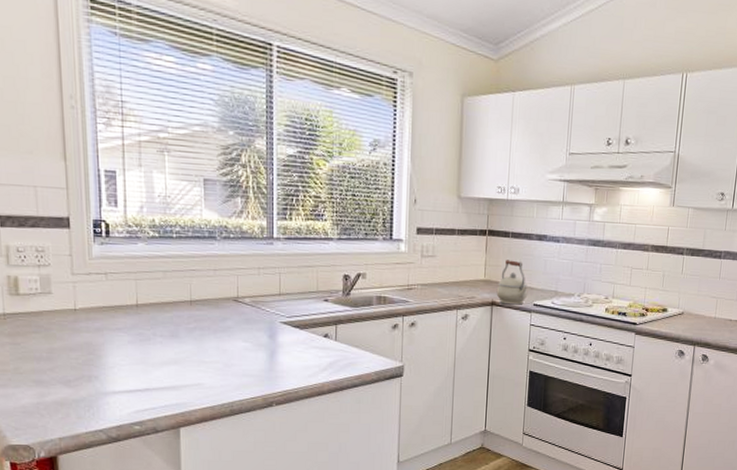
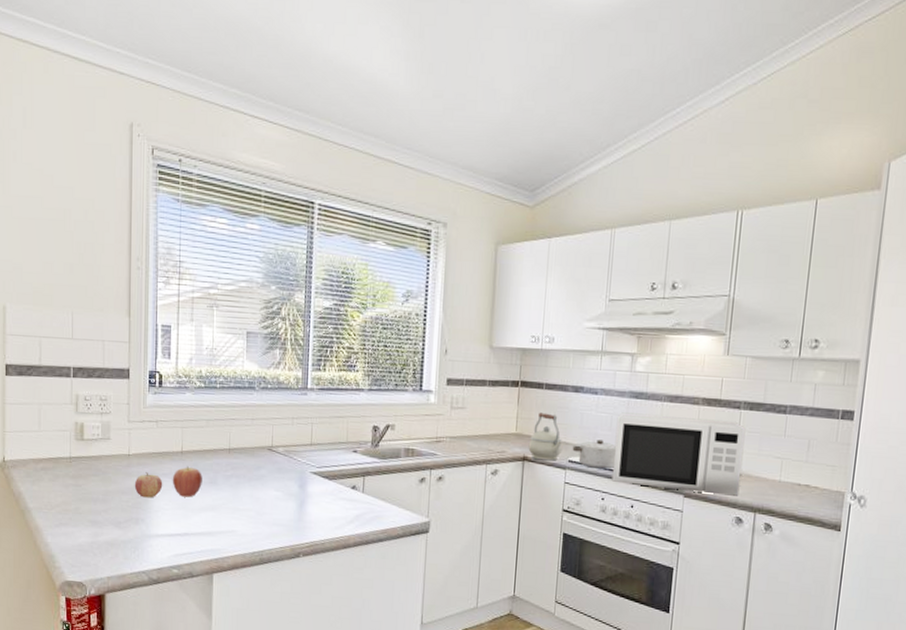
fruit: none [83,327,117,354] -> present [134,472,163,498]
fruit: none [127,320,162,352] -> present [172,466,202,497]
cooking pot: none [537,284,576,311] -> present [572,439,616,469]
microwave: none [572,259,688,333] -> present [611,412,746,497]

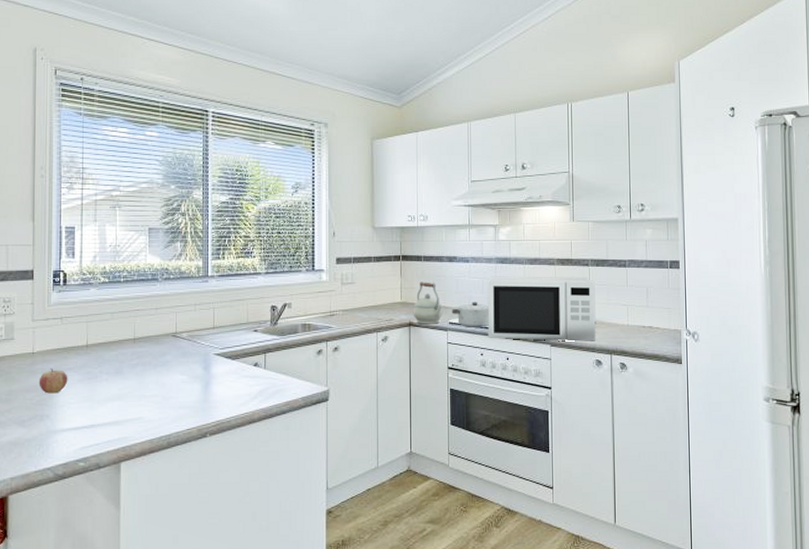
fruit: present [172,466,202,497] -> none [77,359,108,389]

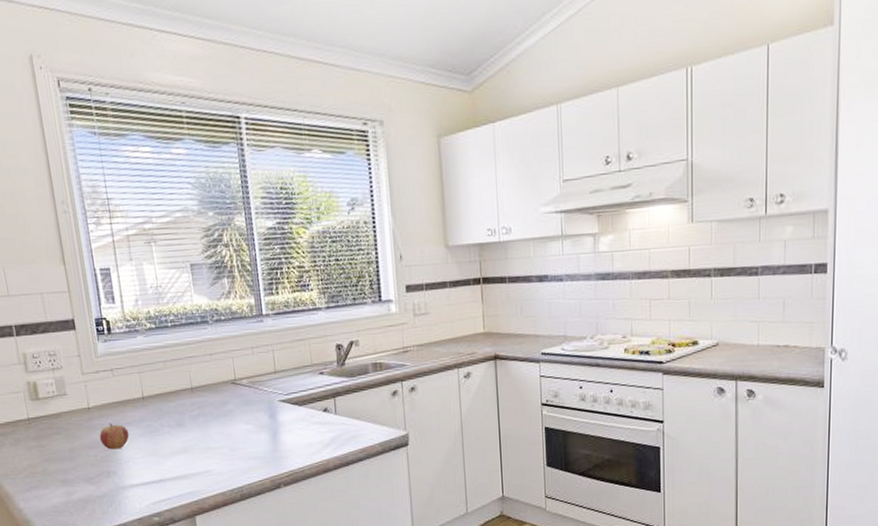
kettle: present [413,282,443,324] -> none [498,307,534,357]
cooking pot: present [451,302,489,327] -> none [544,327,589,358]
microwave: present [487,276,596,343] -> none [585,290,718,369]

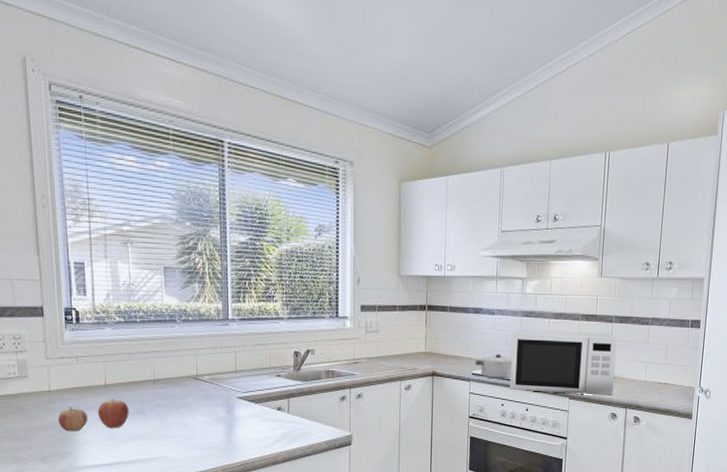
fruit: none [137,412,170,444] -> present [97,399,129,428]
cooking pot: none [544,327,589,358] -> present [475,354,512,379]
microwave: none [585,290,718,369] -> present [509,329,617,397]

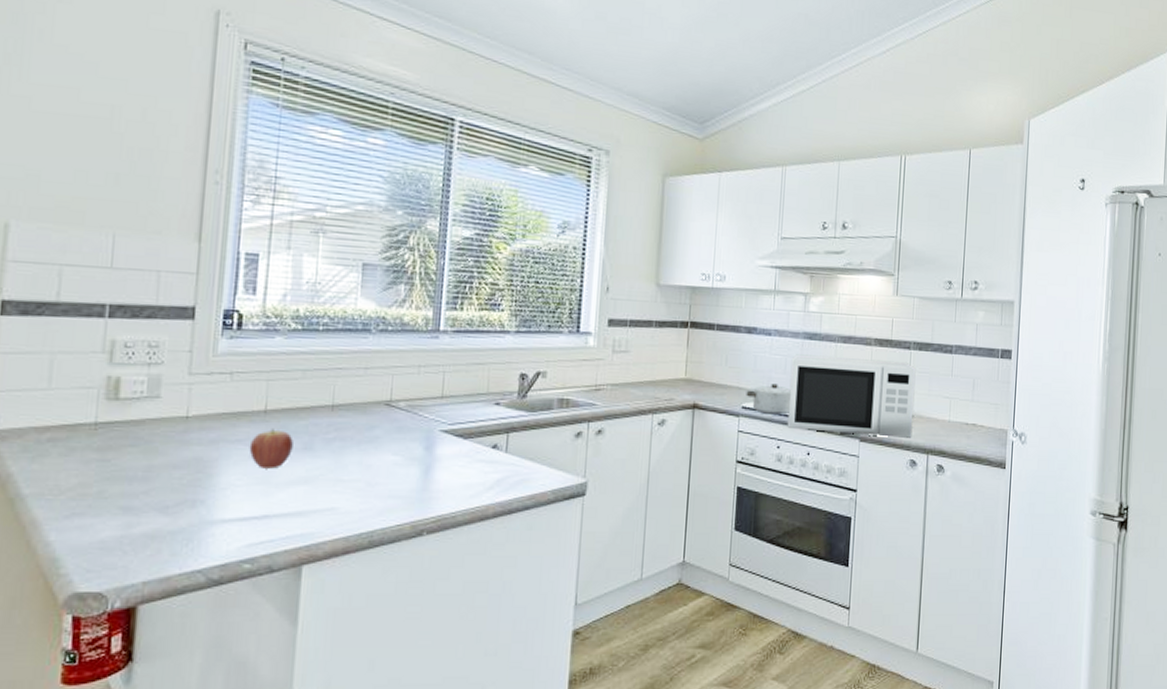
fruit: present [57,407,88,432] -> none [192,439,236,472]

